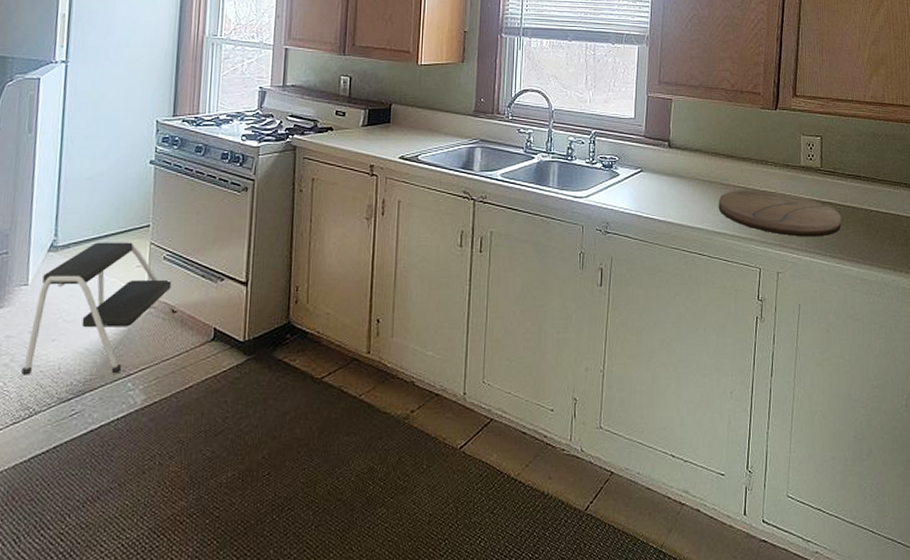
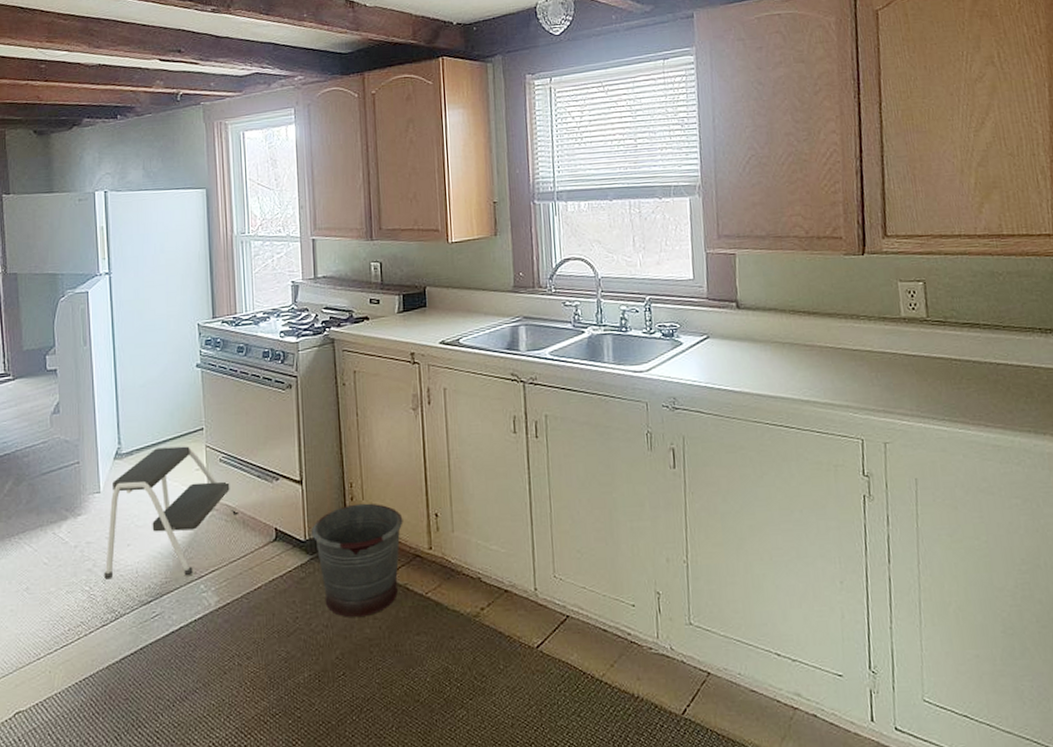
bucket: none [251,307,345,419] -> present [311,503,403,618]
cutting board: present [718,190,842,237] -> none [803,349,960,400]

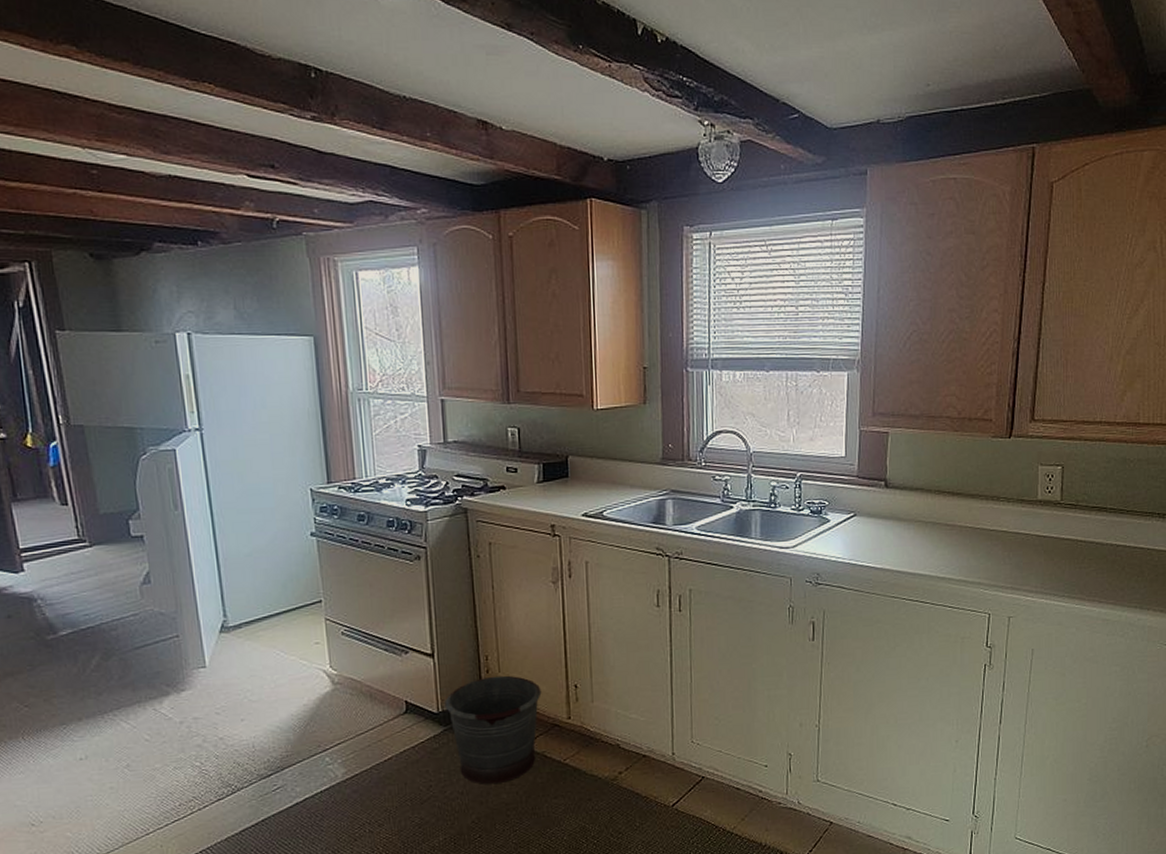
step stool: present [104,446,239,580] -> none [216,619,366,755]

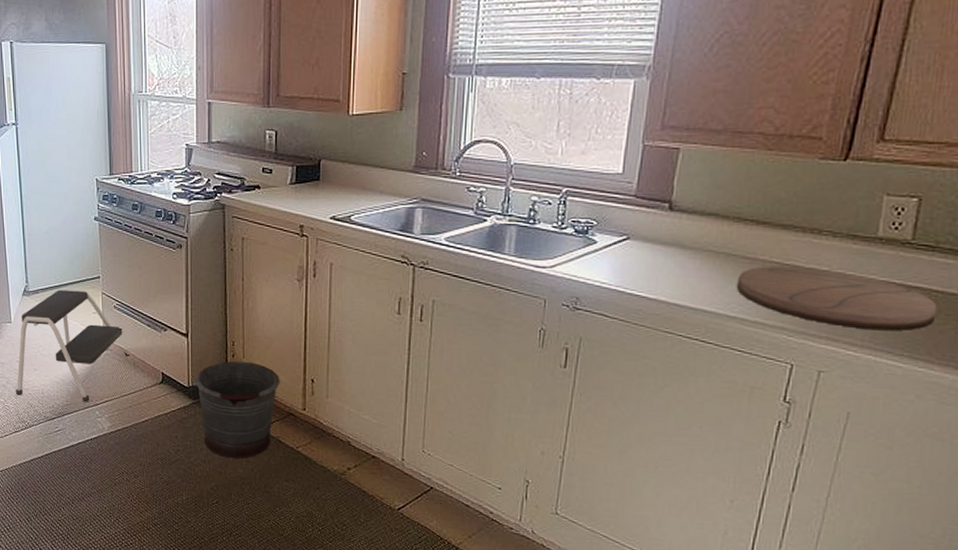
step stool: none [216,619,366,755] -> present [16,289,130,403]
cutting board: none [942,529,1083,578] -> present [736,266,938,331]

